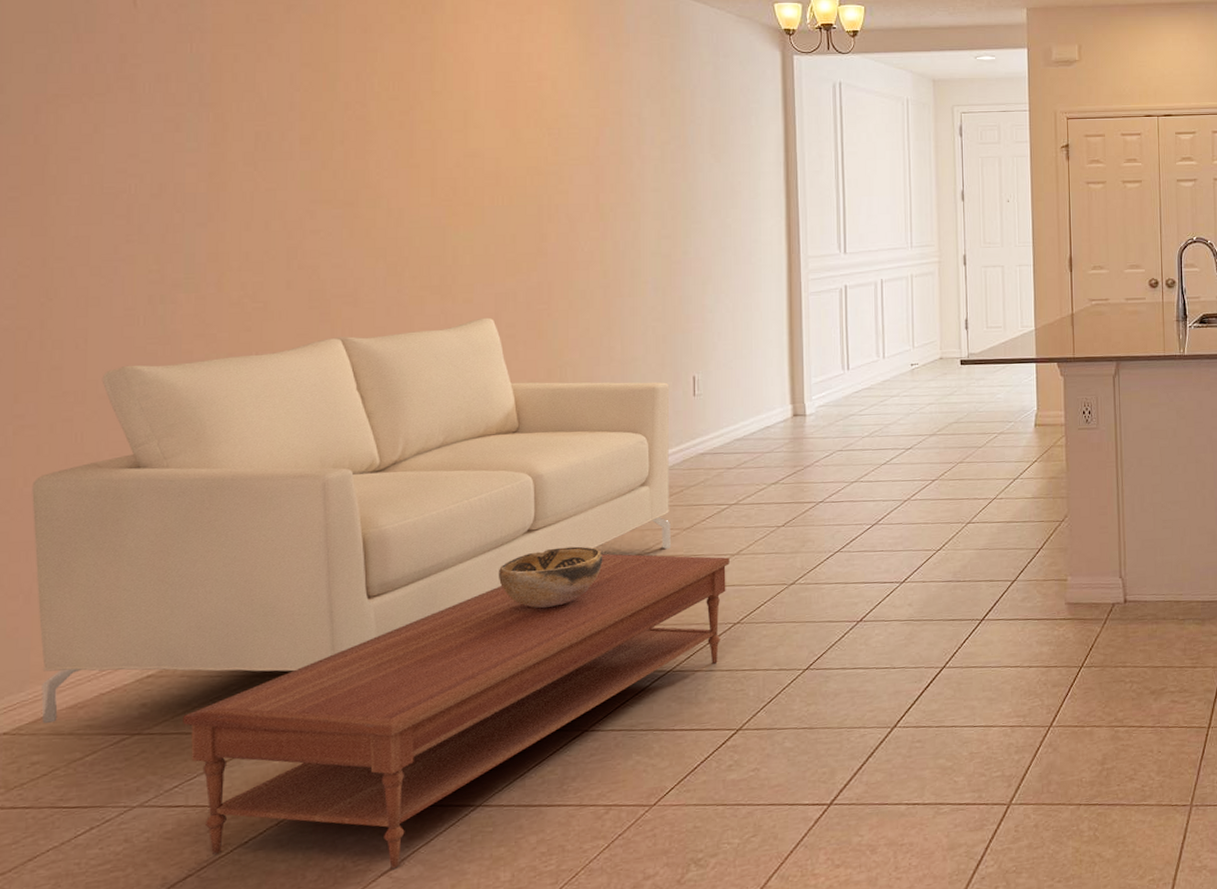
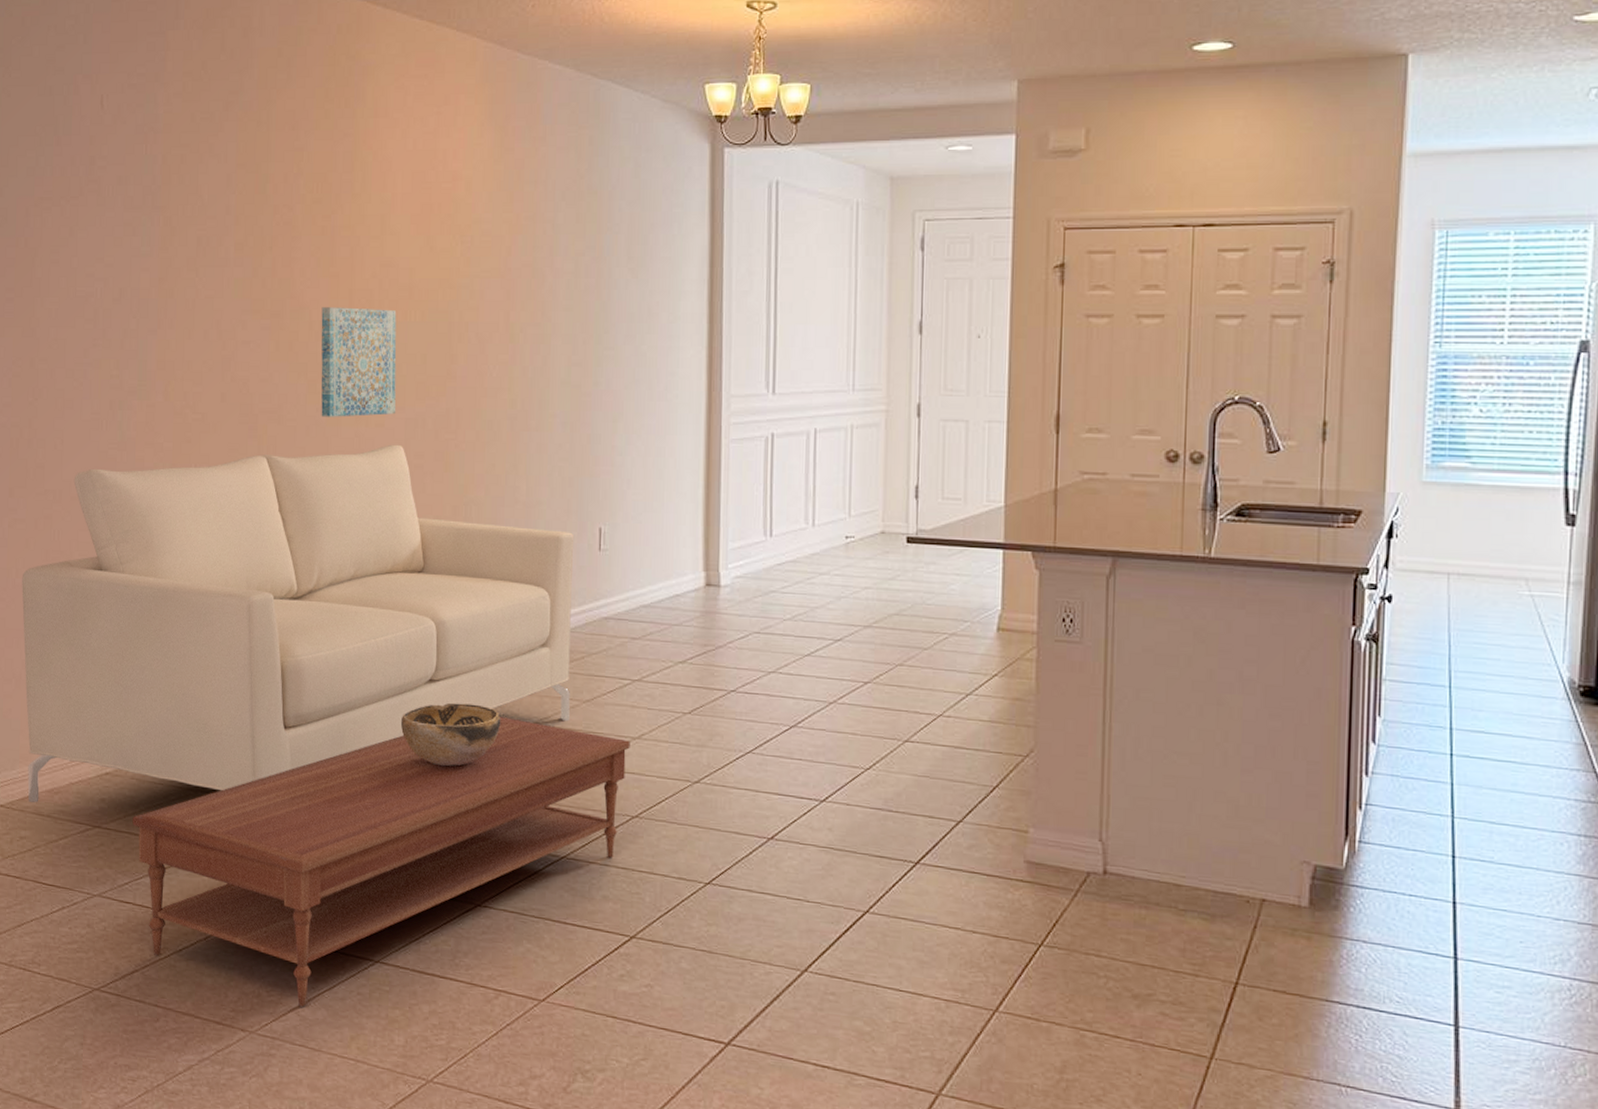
wall art: none [401,195,485,297] -> present [321,307,397,417]

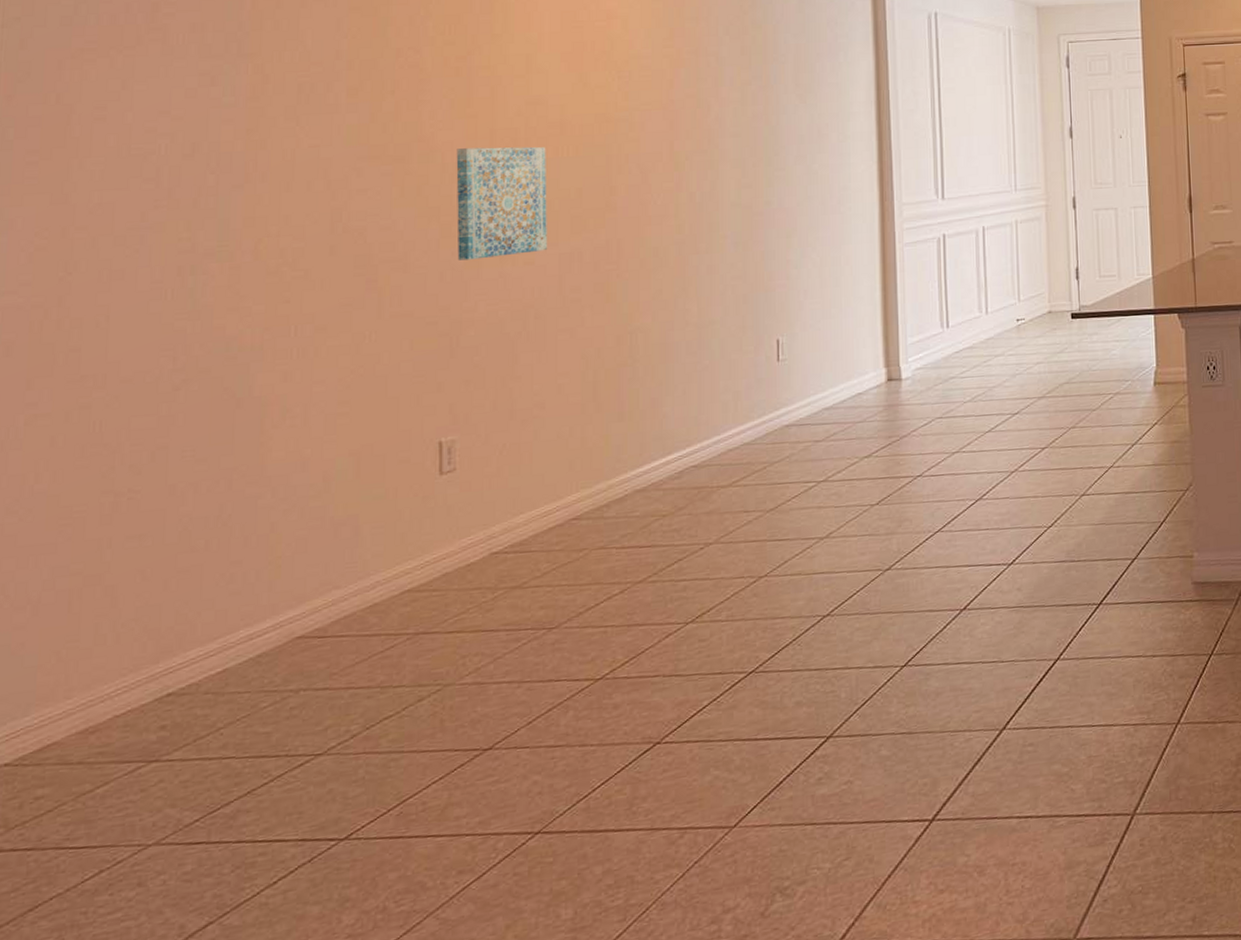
sofa: present [22,444,574,803] -> none [43,280,753,752]
coffee table: present [132,717,630,1007] -> none [206,541,818,909]
decorative bowl: present [400,702,501,766] -> none [560,533,677,605]

